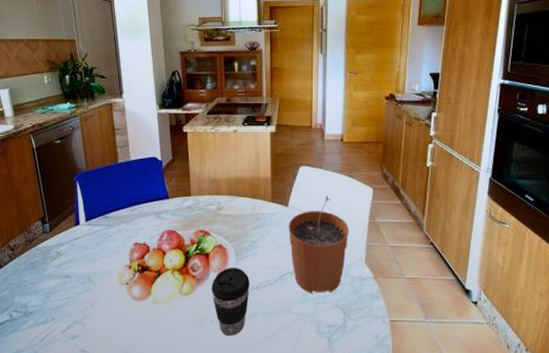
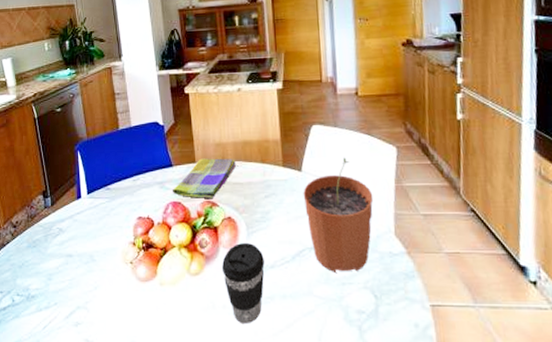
dish towel: none [168,192,228,229] -> present [173,158,236,200]

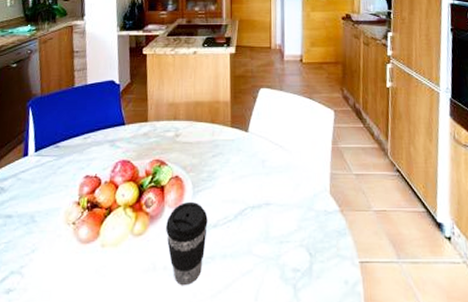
dish towel: present [173,158,236,200] -> none [123,117,187,158]
plant pot: present [303,157,374,272] -> none [248,119,312,231]

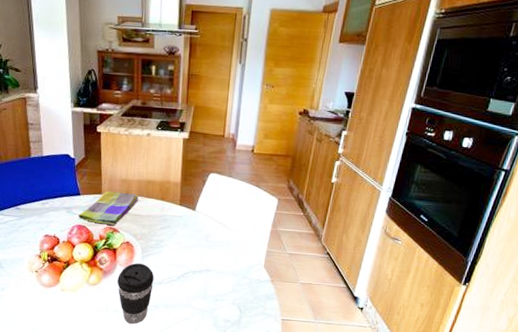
dish towel: none [123,117,187,158] -> present [79,191,138,226]

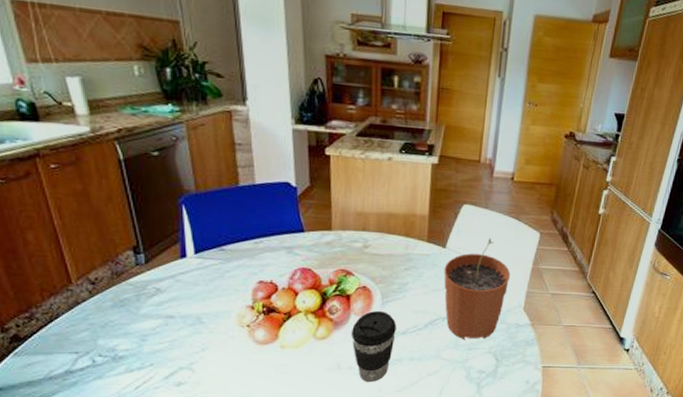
dish towel: present [79,191,138,226] -> none [302,226,377,268]
plant pot: none [194,203,252,291] -> present [443,238,511,339]

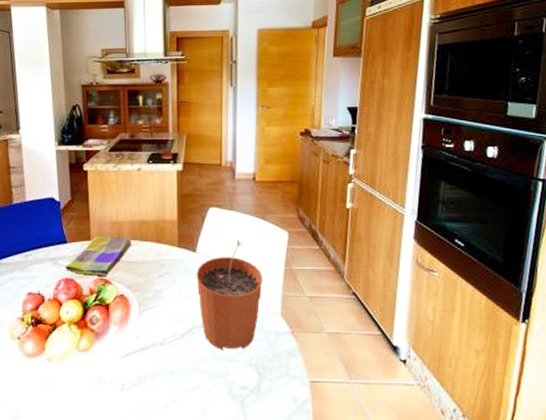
dish towel: none [302,226,377,268] -> present [66,236,131,277]
coffee cup: present [352,310,397,383] -> none [112,319,154,400]

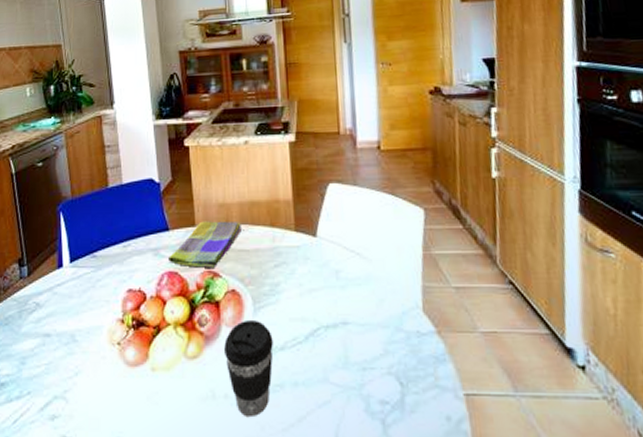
coffee cup: none [112,319,154,400] -> present [224,319,273,418]
plant pot: present [196,240,263,350] -> none [318,220,398,355]

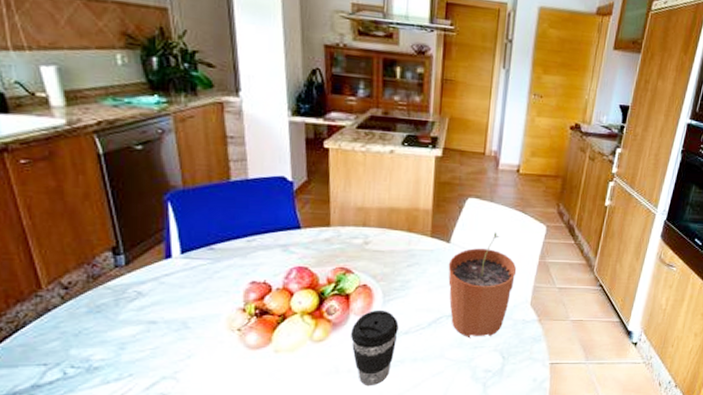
dish towel: present [169,221,241,269] -> none [299,222,379,266]
plant pot: none [318,220,398,355] -> present [448,232,517,337]

